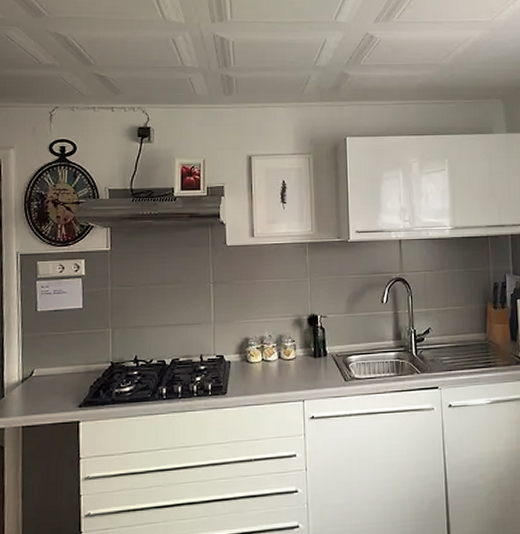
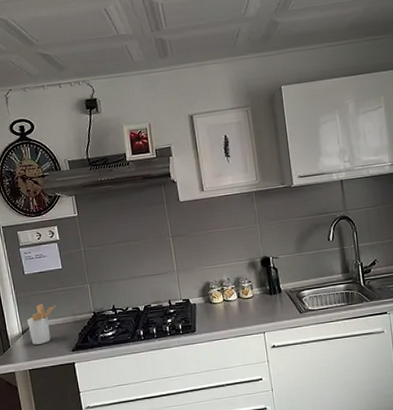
utensil holder: none [30,348,69,396] -> present [27,304,56,345]

